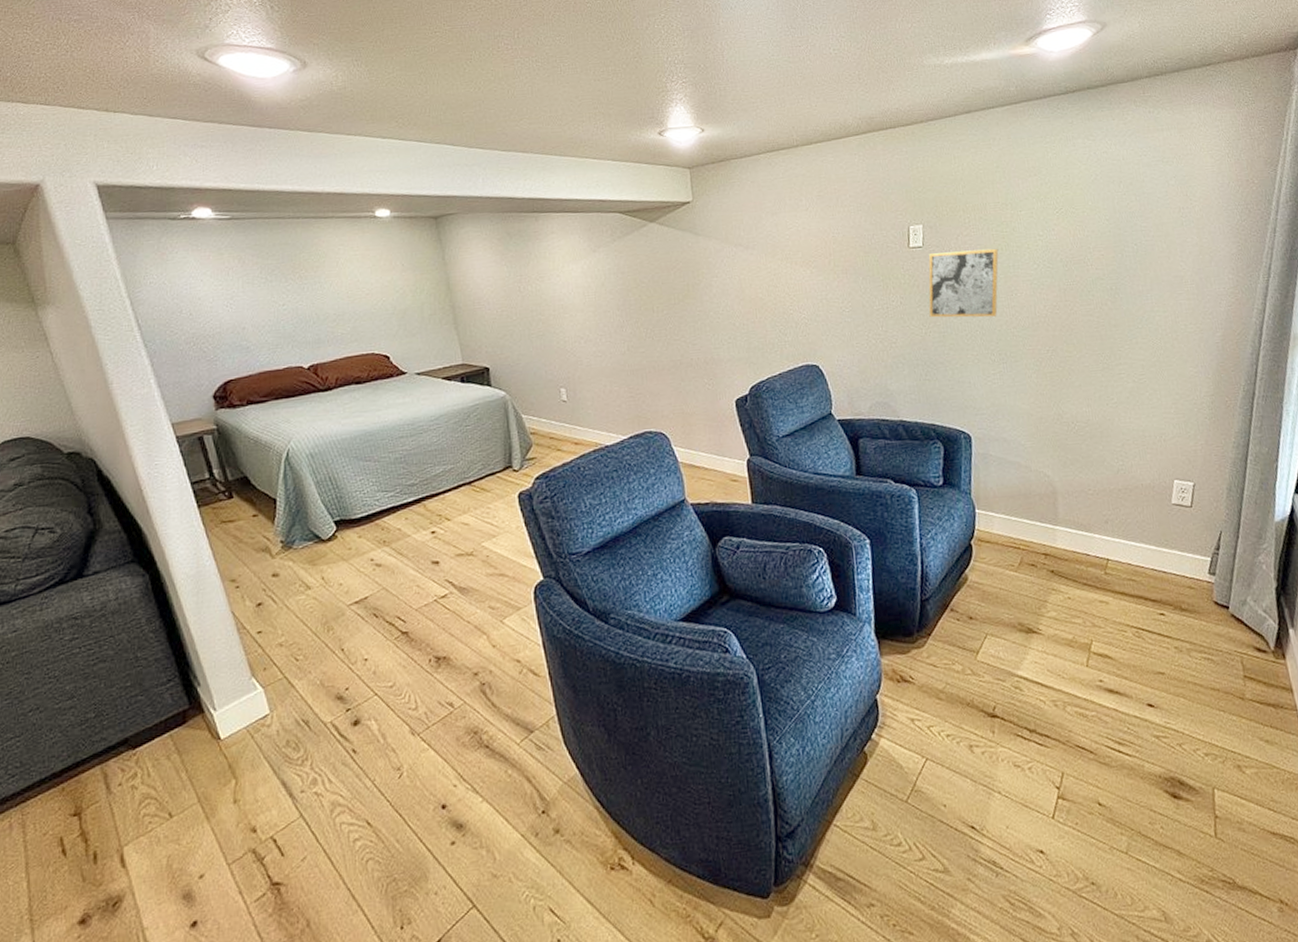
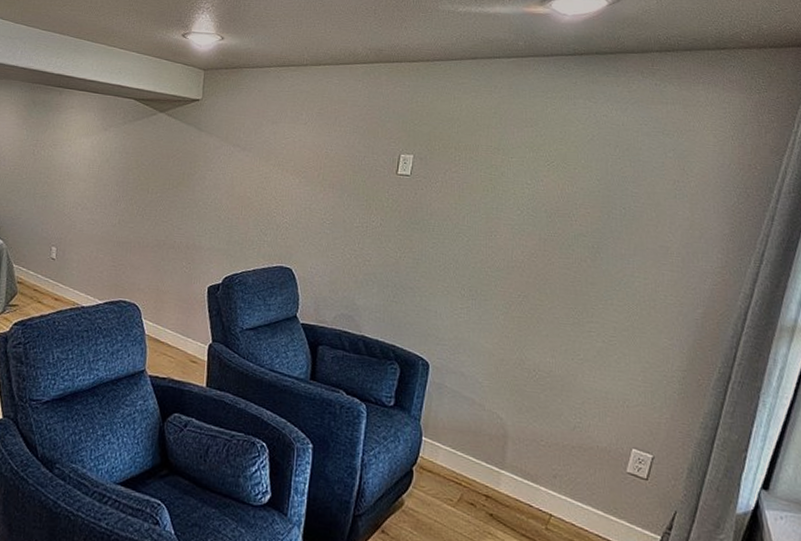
wall art: present [928,248,999,318] -> none [406,183,484,253]

